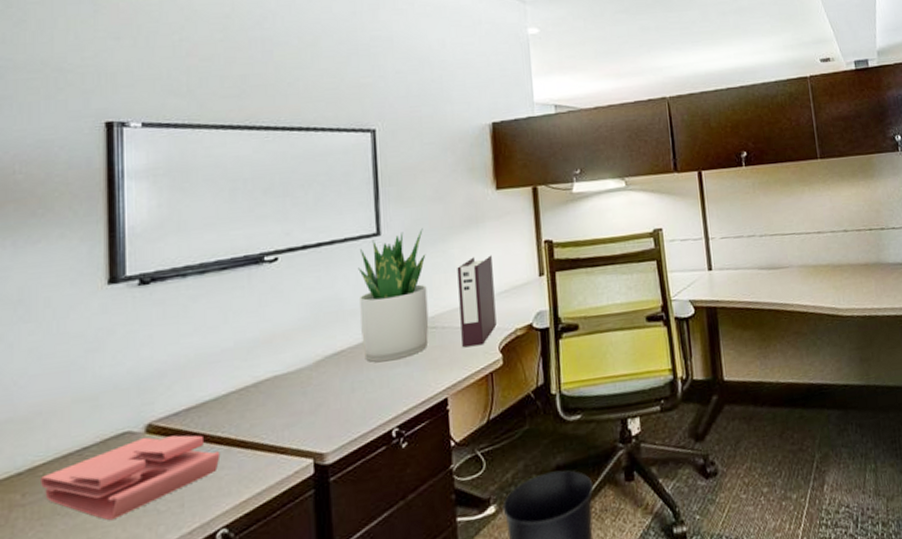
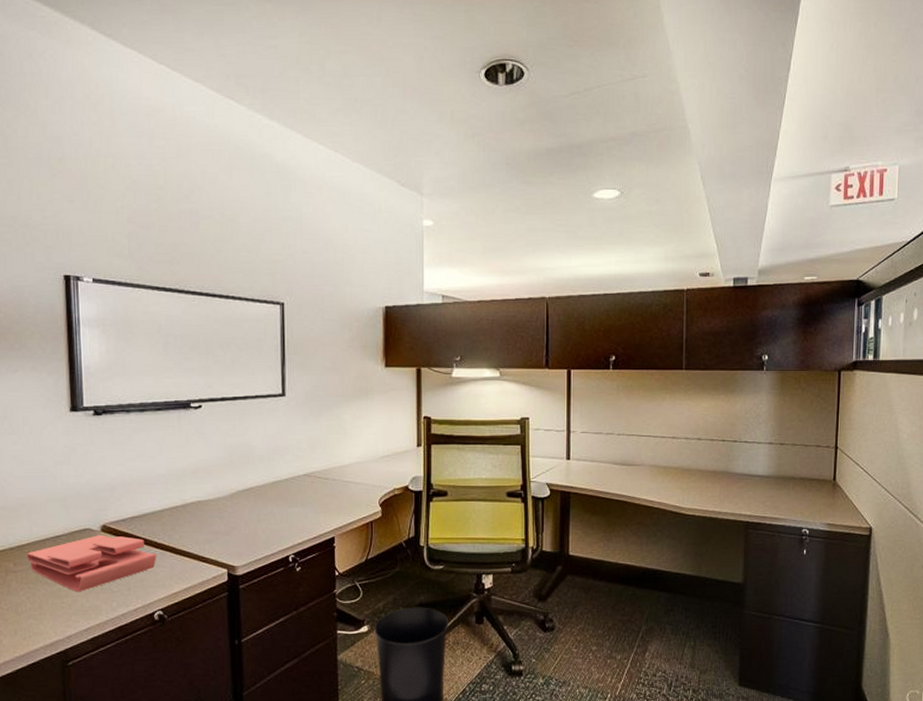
planter: present [358,228,429,363] -> none [266,394,322,501]
binder: present [457,255,497,348] -> none [348,424,378,498]

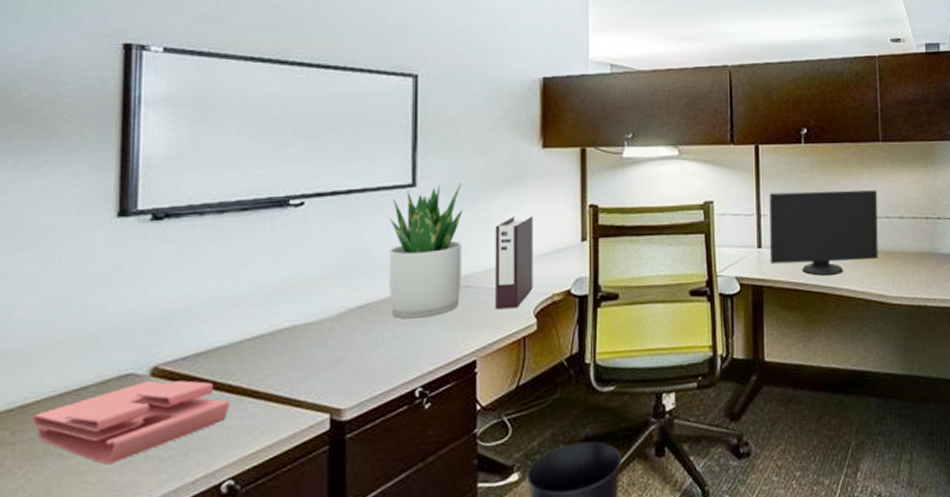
planter: none [266,394,322,501] -> present [389,183,463,319]
binder: none [348,424,378,498] -> present [495,216,533,310]
computer monitor: none [577,412,678,486] -> present [769,190,879,276]

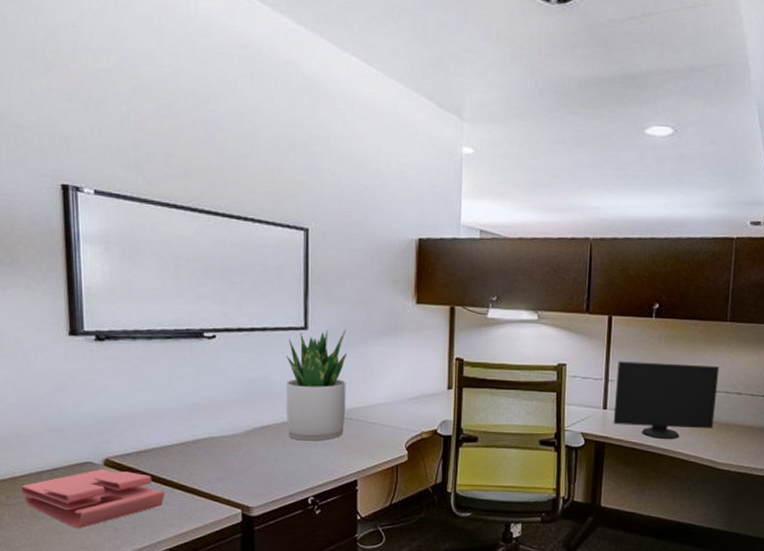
binder: present [495,216,533,310] -> none [373,363,406,441]

